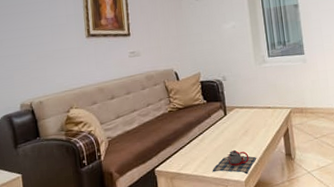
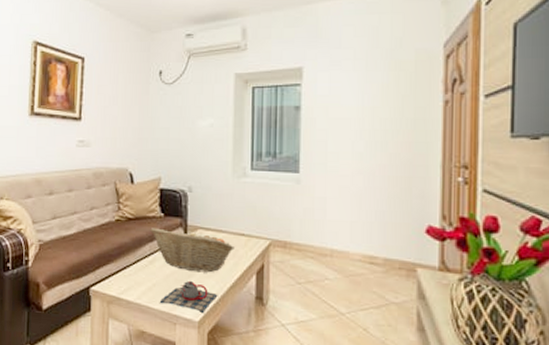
fruit basket: none [197,109,264,143] -> present [150,228,234,273]

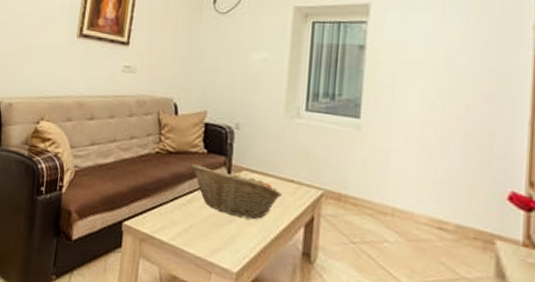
teapot: present [159,280,218,314] -> none [195,225,260,265]

